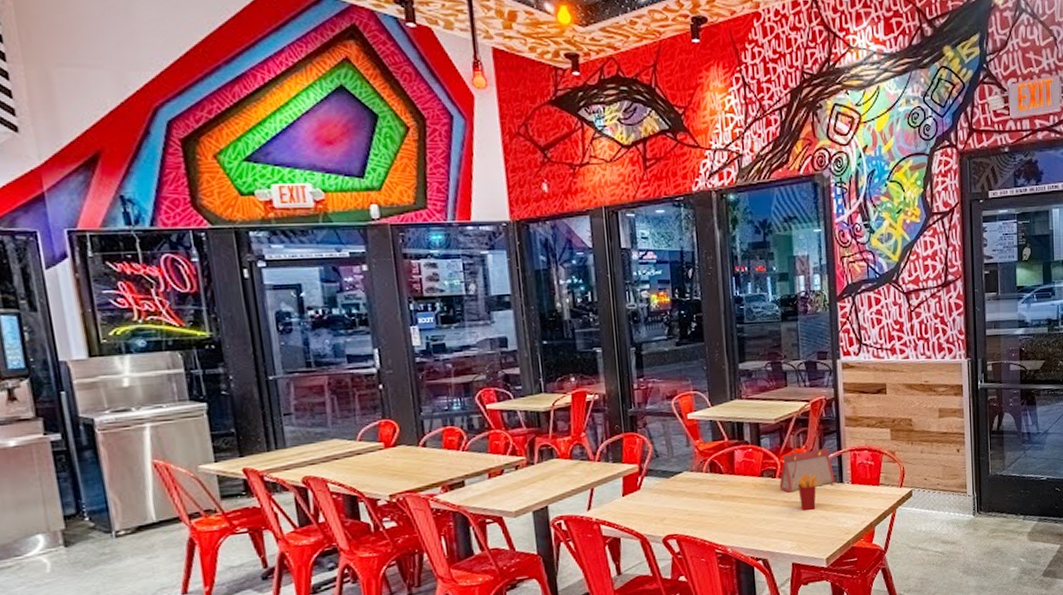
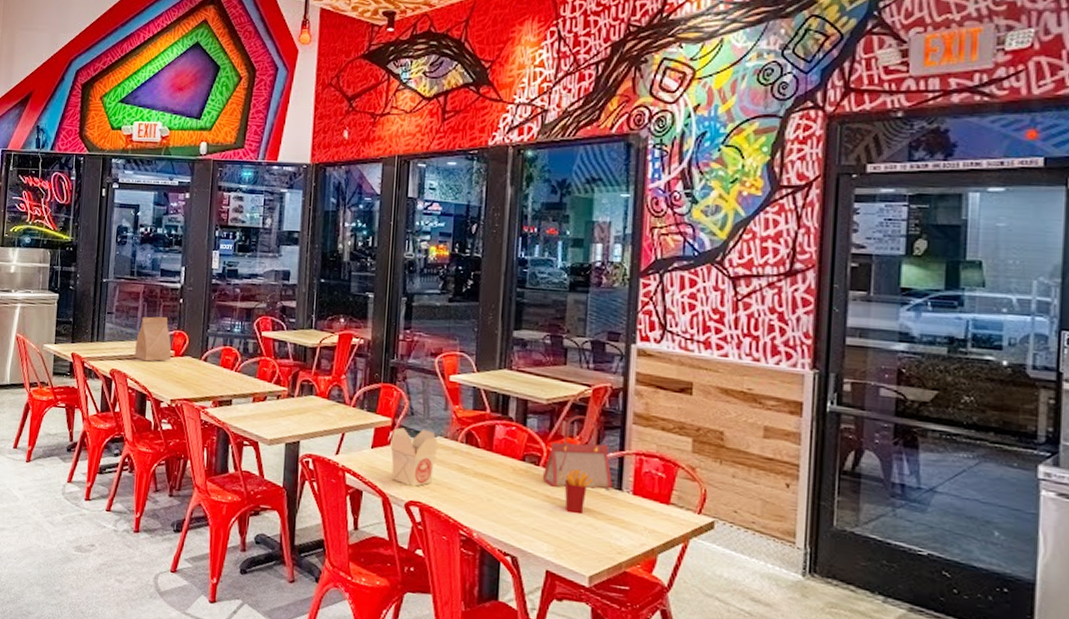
paper bag: none [330,406,381,461] -> present [135,316,172,362]
takeout container: none [640,468,686,523] -> present [390,427,438,488]

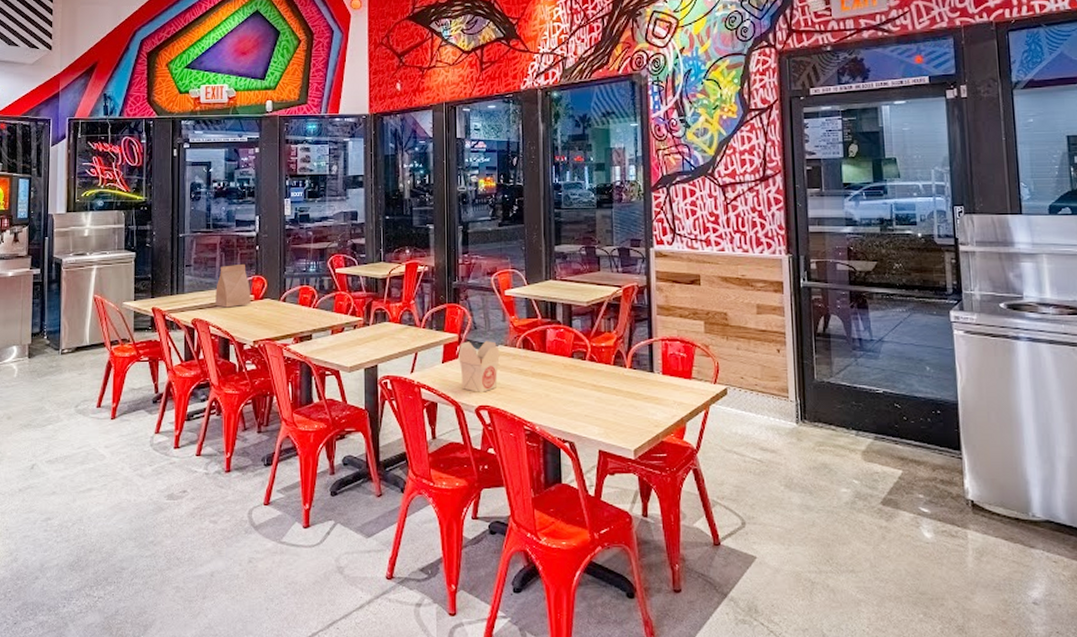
handbag: present [542,415,612,489] -> none [588,313,645,376]
french fries: present [564,469,594,513] -> none [607,359,631,396]

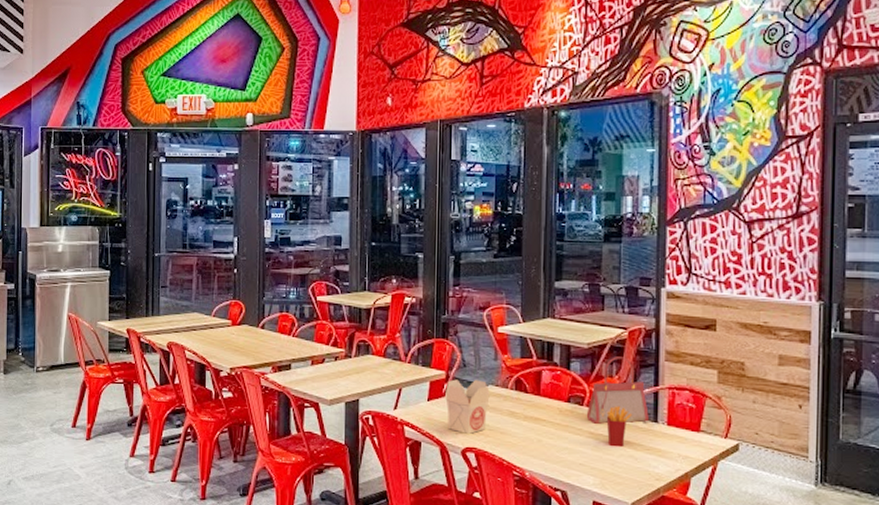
paper bag: present [215,263,251,308] -> none [191,287,228,333]
handbag: none [588,313,645,376] -> present [586,357,649,424]
french fries: none [607,359,631,396] -> present [606,406,633,446]

